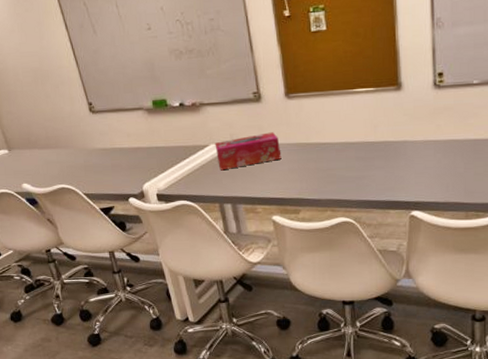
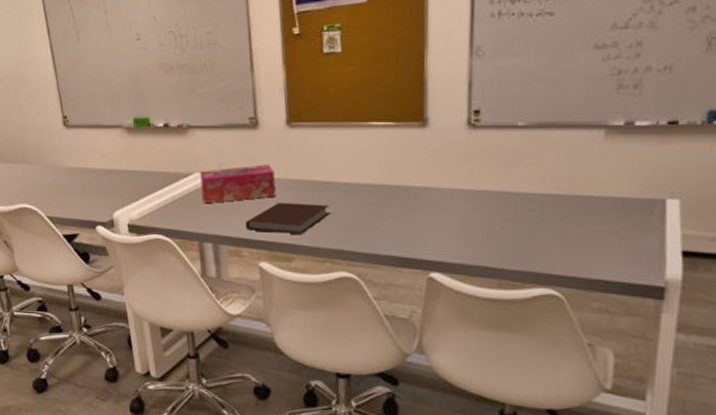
notebook: none [258,162,328,190] -> present [246,202,330,234]

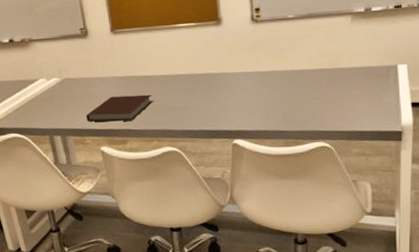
tissue box: present [200,164,276,204] -> none [44,66,109,104]

